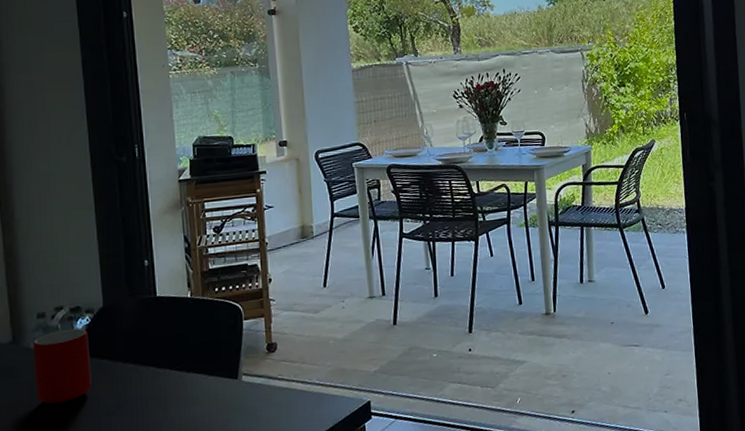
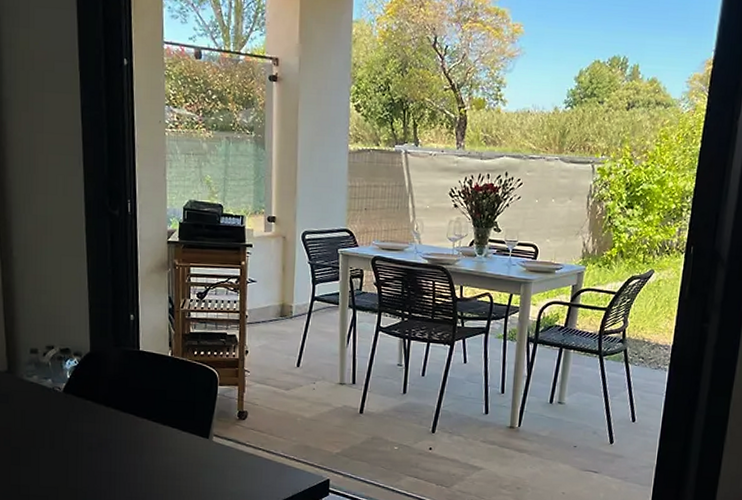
mug: present [33,329,91,404] -> none [26,368,77,433]

